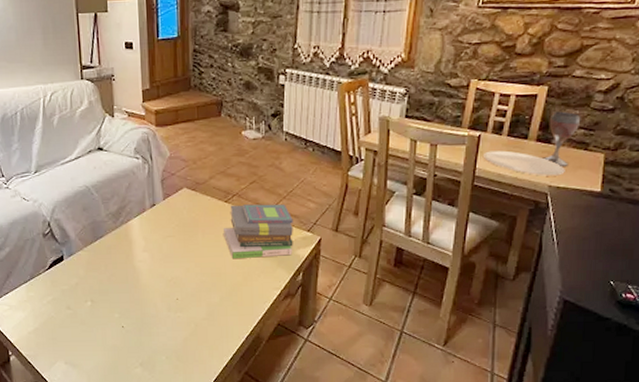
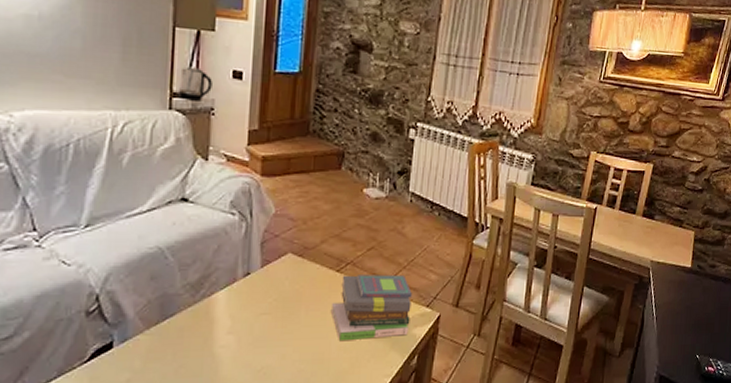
kettle: none [85,43,111,72] -> present [177,66,213,103]
plate: present [482,150,565,176] -> none [597,224,664,251]
cup: present [541,111,581,166] -> none [646,188,678,242]

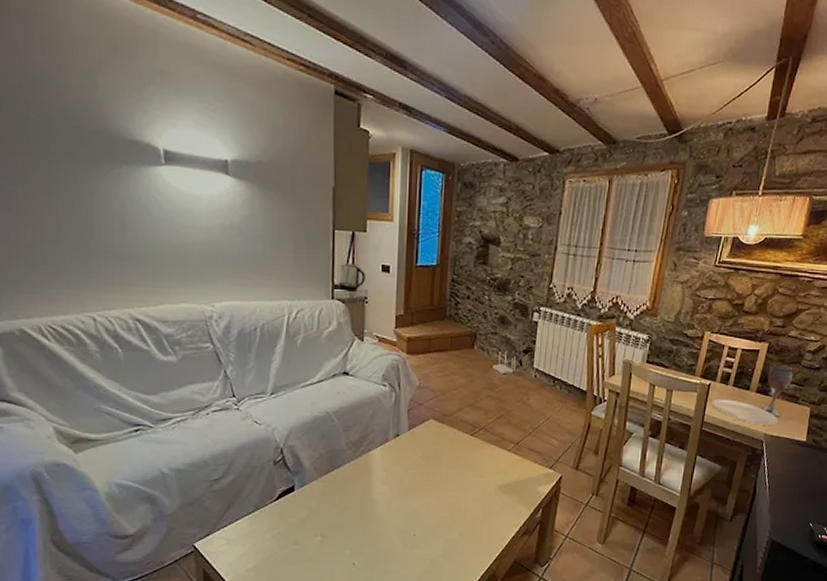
books: present [330,274,412,342] -> none [466,439,537,495]
plate: none [597,224,664,251] -> present [711,399,779,425]
cup: none [646,188,678,242] -> present [760,366,794,417]

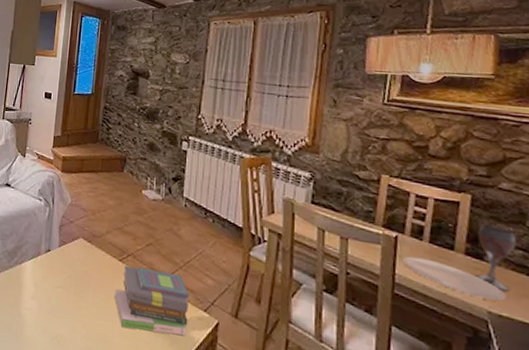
kettle: present [338,263,365,293] -> none [8,89,31,115]
books: none [466,439,537,495] -> present [113,265,189,337]

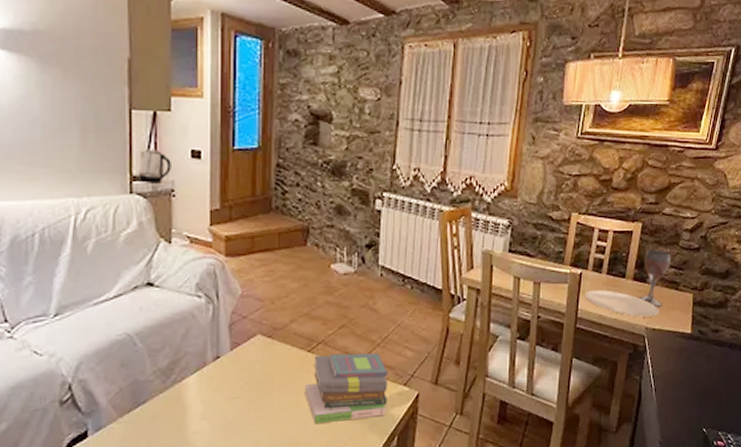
kettle: none [8,89,31,115] -> present [137,149,171,185]

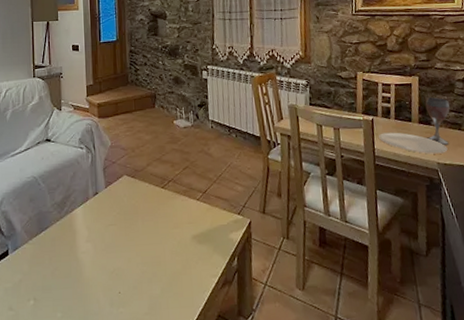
kettle: present [137,149,171,185] -> none [38,46,60,71]
books: present [304,352,388,425] -> none [161,188,226,247]

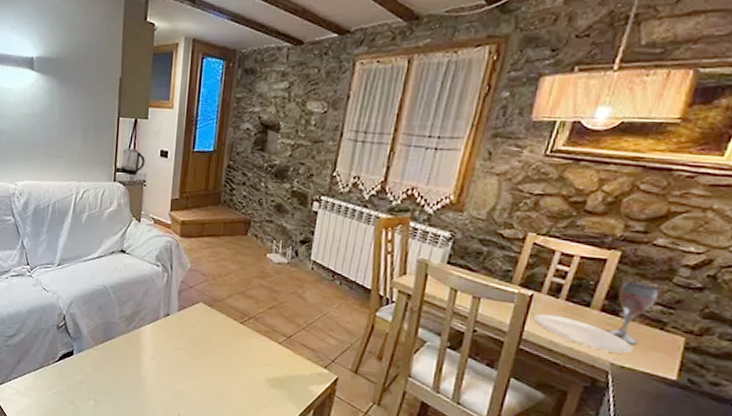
kettle: none [38,46,60,71] -> present [119,148,145,176]

